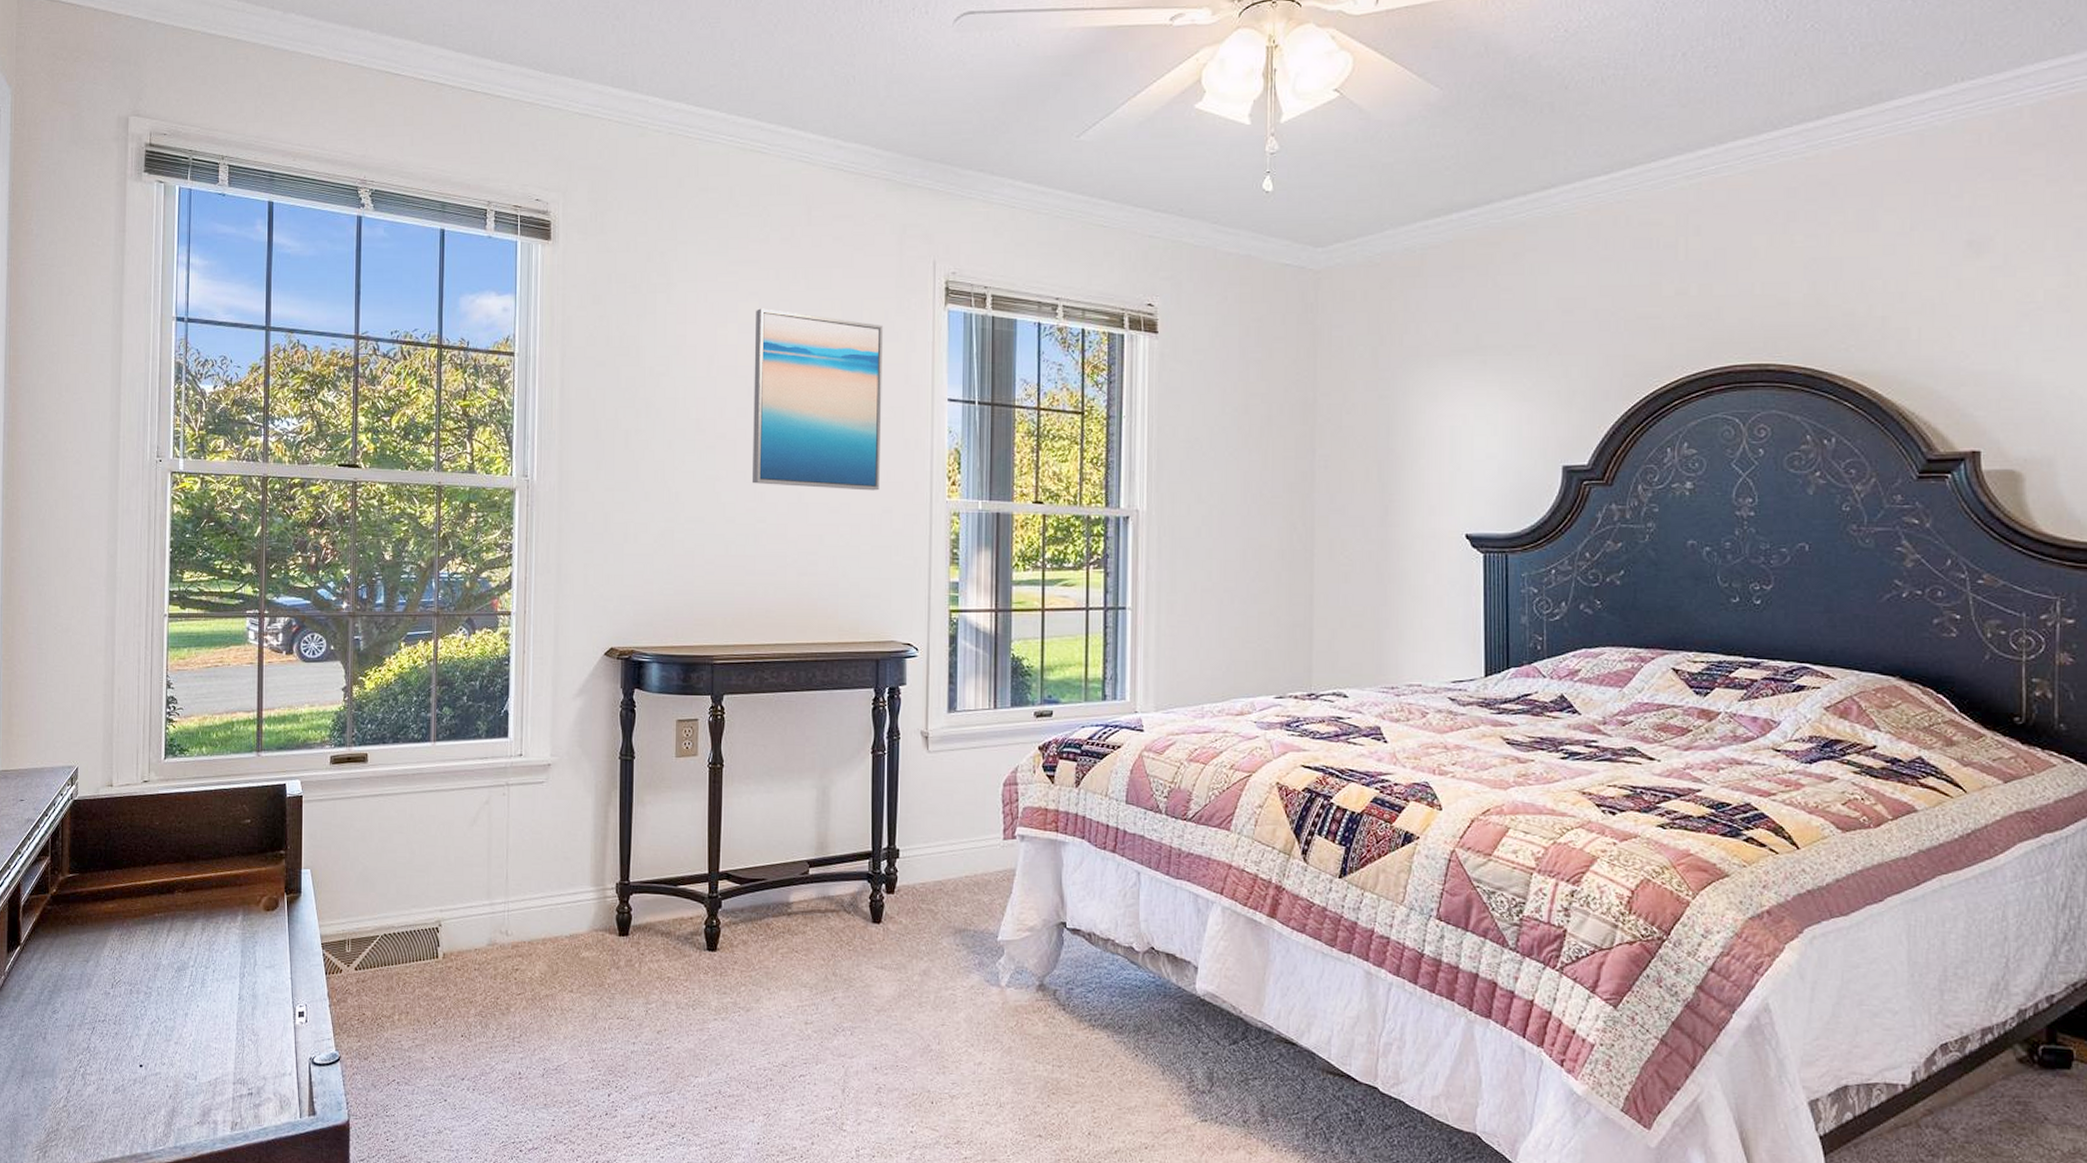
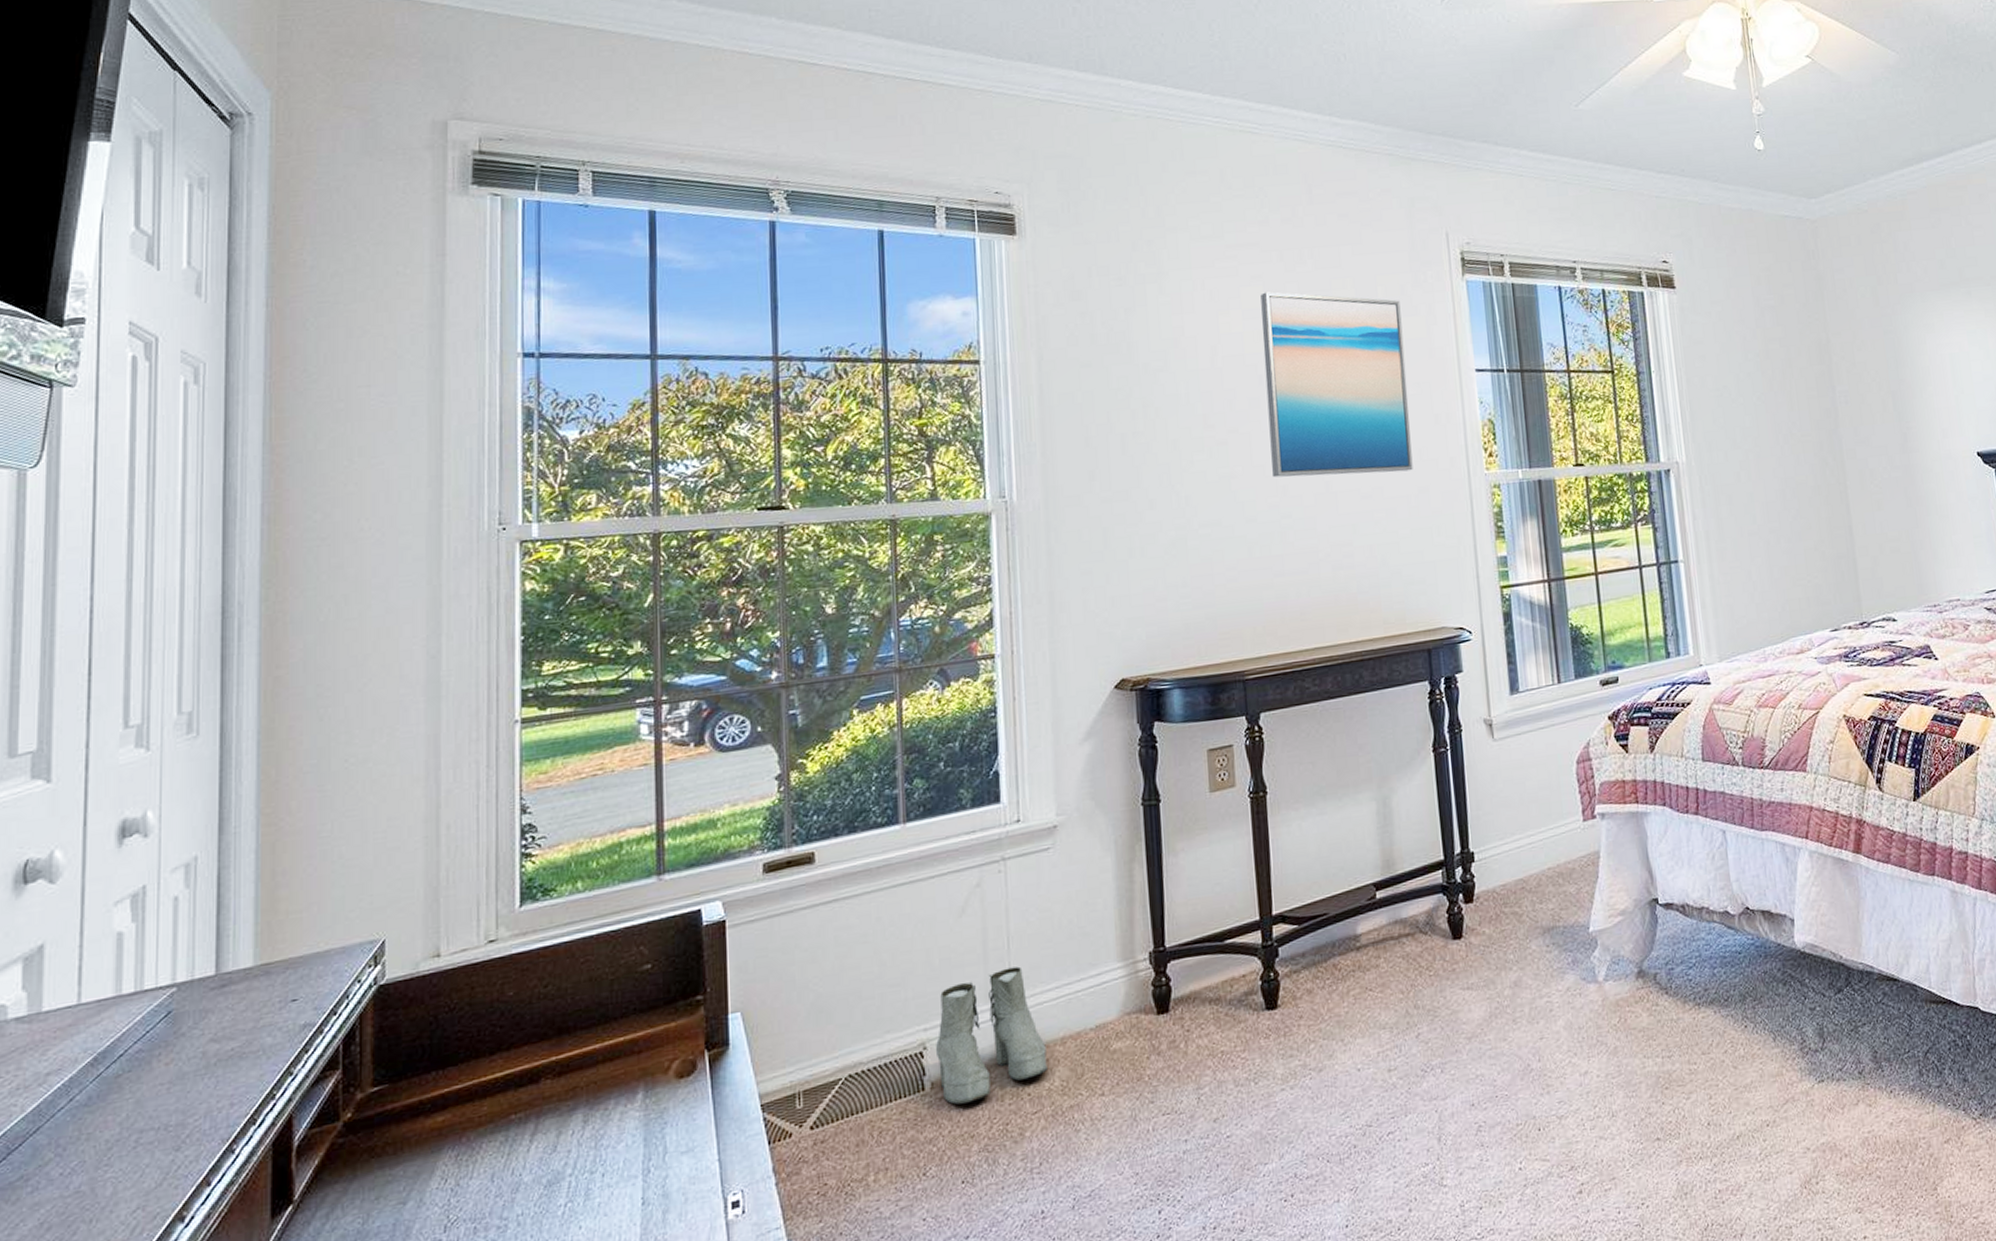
boots: none [448,874,531,975] -> present [936,966,1047,1105]

